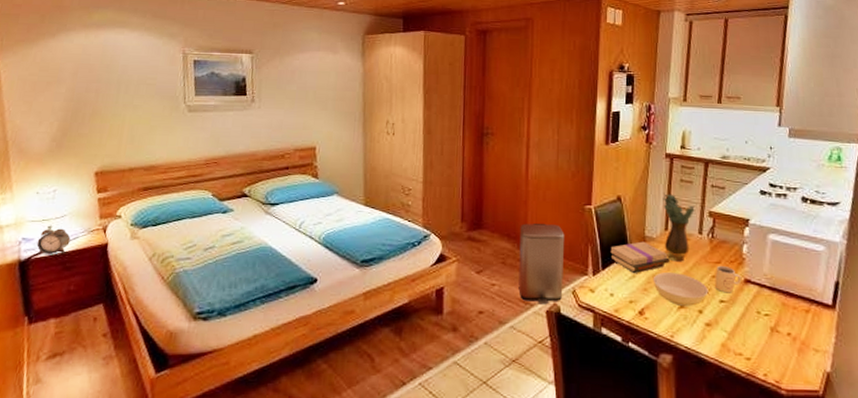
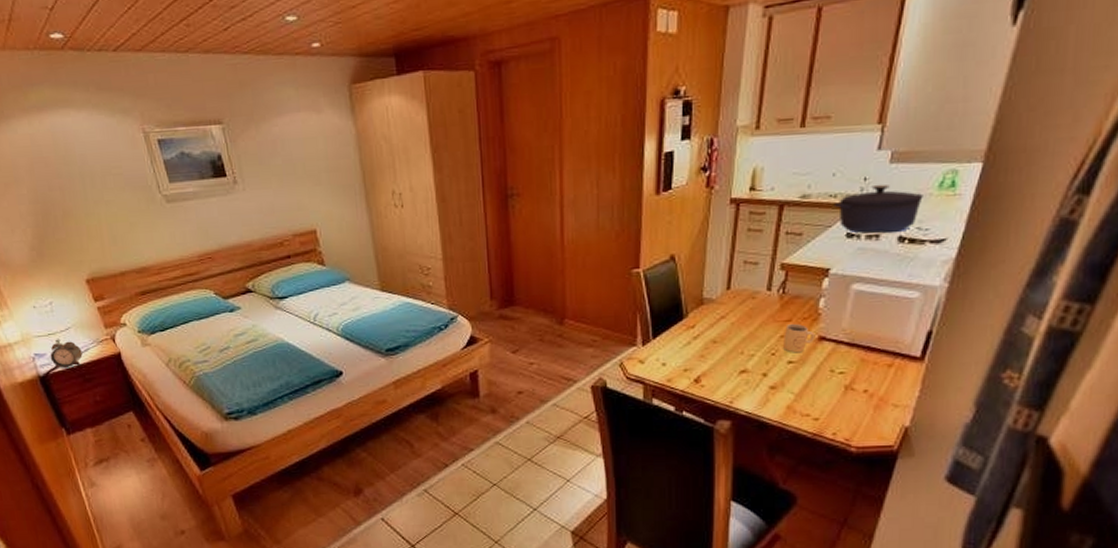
pedal bin: present [518,223,565,305] -> none [557,294,610,380]
books: present [610,241,670,273] -> none [662,304,731,339]
bowl: present [652,272,709,306] -> none [711,336,775,370]
vase: present [663,192,695,262] -> none [725,245,764,324]
cooking pot: none [748,153,818,194] -> present [834,184,923,235]

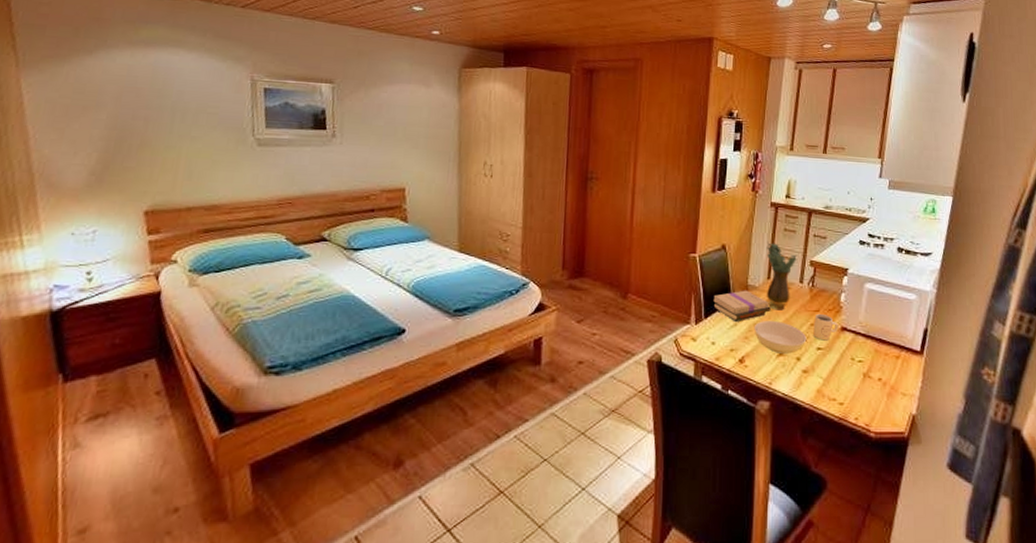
alarm clock: present [50,341,83,369] -> none [72,274,115,304]
books: none [662,304,731,339] -> present [713,290,771,322]
bowl: none [711,336,775,370] -> present [754,321,807,354]
vase: none [725,245,764,324] -> present [766,241,797,310]
cooking pot: present [834,184,923,235] -> none [849,204,914,245]

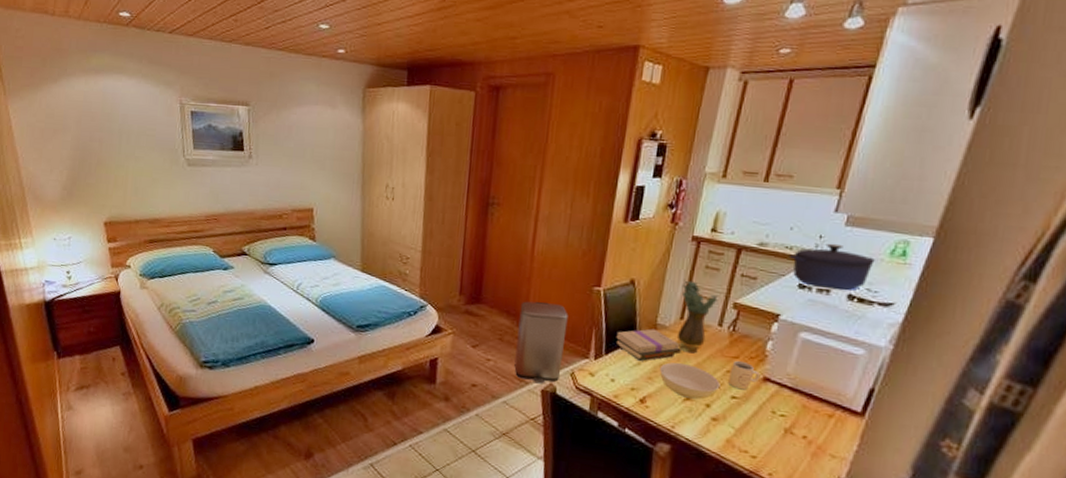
pedal bin: none [620,271,668,354] -> present [514,301,569,384]
cooking pot: none [849,204,914,245] -> present [789,243,875,291]

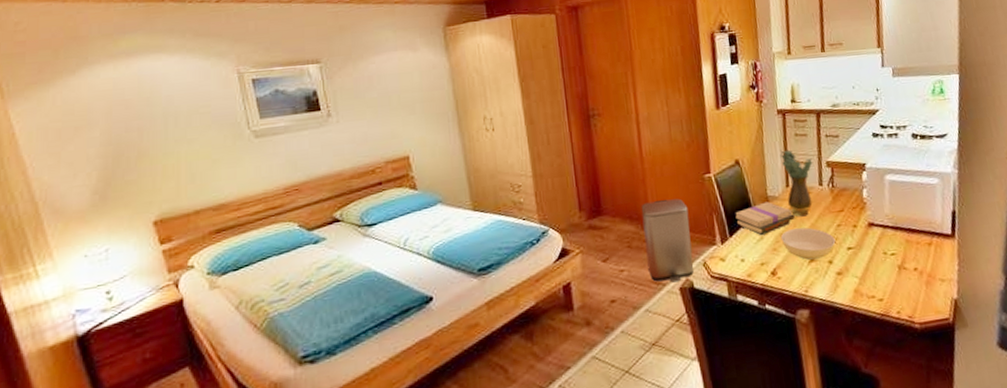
mug: present [728,360,761,390] -> none [839,212,866,240]
cooking pot: present [789,243,875,291] -> none [858,93,923,134]

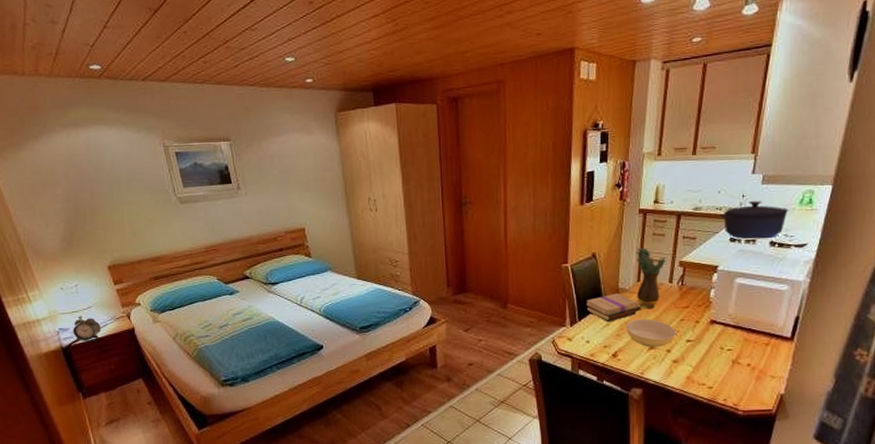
alarm clock: none [95,291,136,326] -> present [72,318,101,342]
pedal bin: present [641,198,694,283] -> none [501,283,544,354]
cooking pot: none [858,93,923,134] -> present [719,200,788,240]

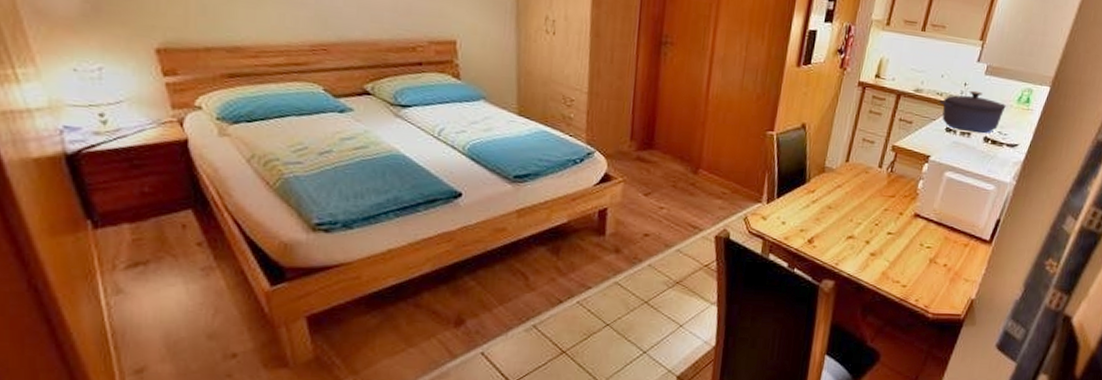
alarm clock: present [72,318,101,342] -> none [86,117,134,148]
books: present [586,293,641,322] -> none [787,171,846,203]
bowl: present [625,319,677,347] -> none [826,203,879,237]
vase: present [635,246,666,309] -> none [842,123,879,194]

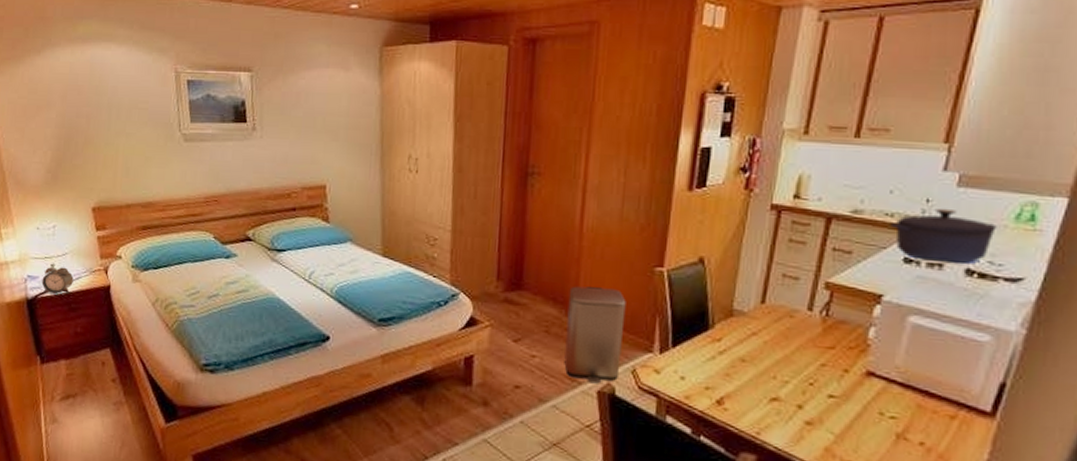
alarm clock: none [86,117,134,148] -> present [41,267,74,294]
pedal bin: none [688,146,742,230] -> present [564,286,626,384]

